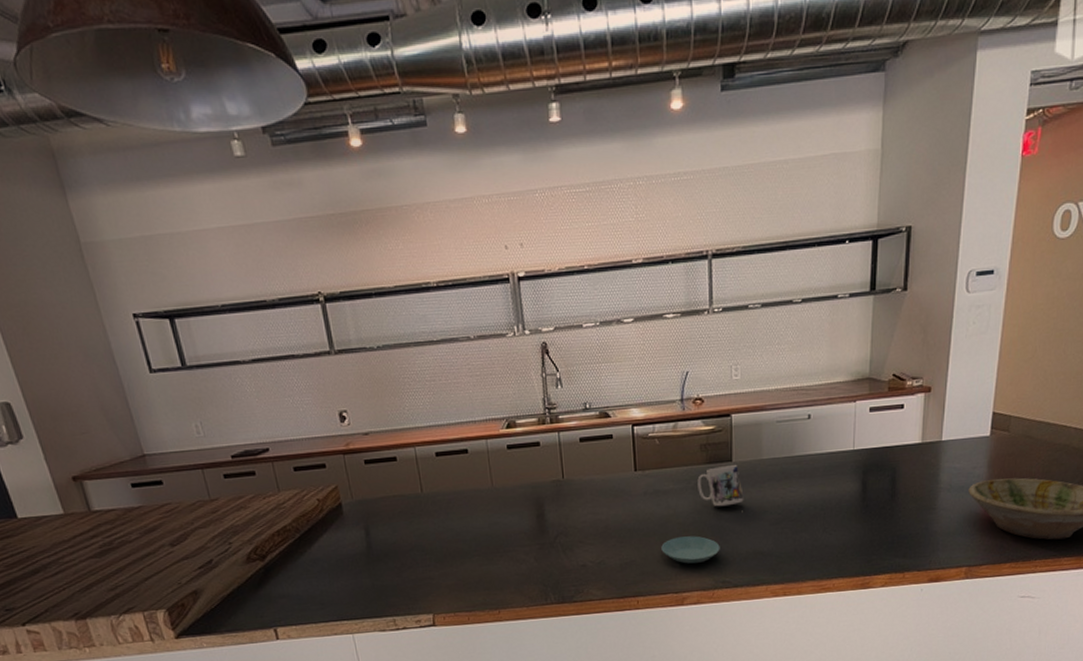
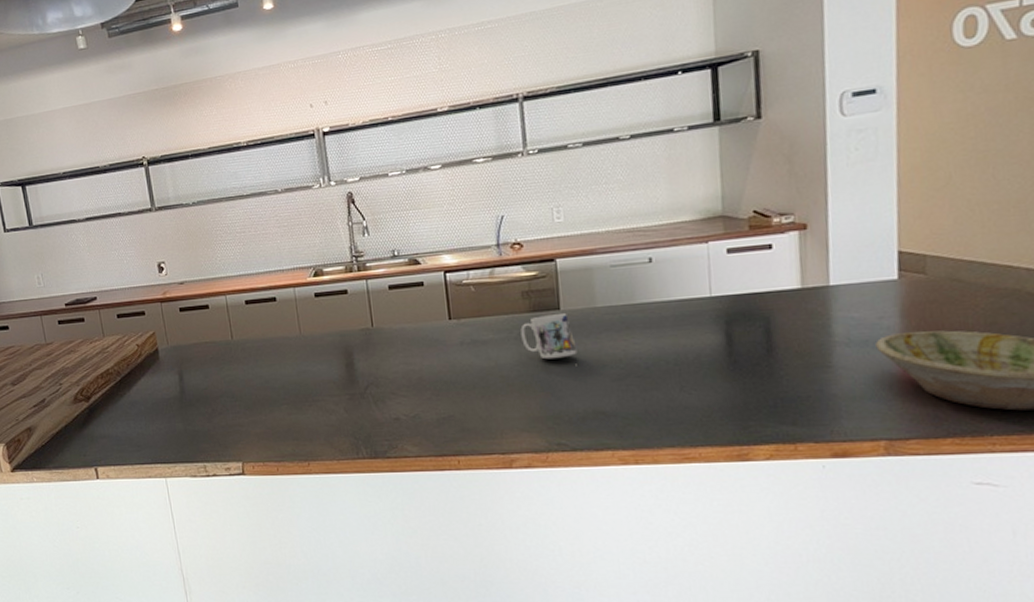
saucer: present [661,536,720,564] -> none [483,391,552,422]

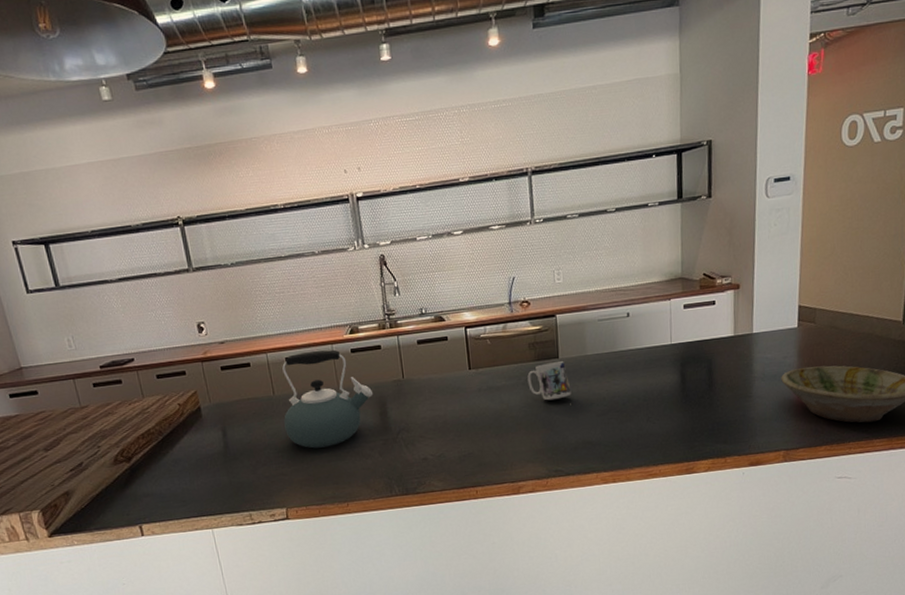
kettle: none [241,293,338,399] -> present [282,349,373,449]

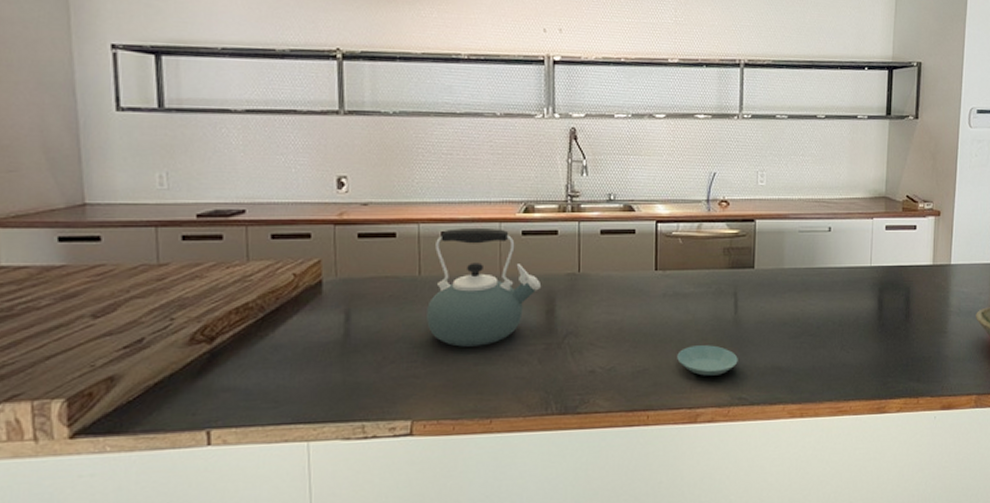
saucer: none [496,428,552,455] -> present [677,345,738,376]
mug: present [527,360,572,401] -> none [718,271,764,315]

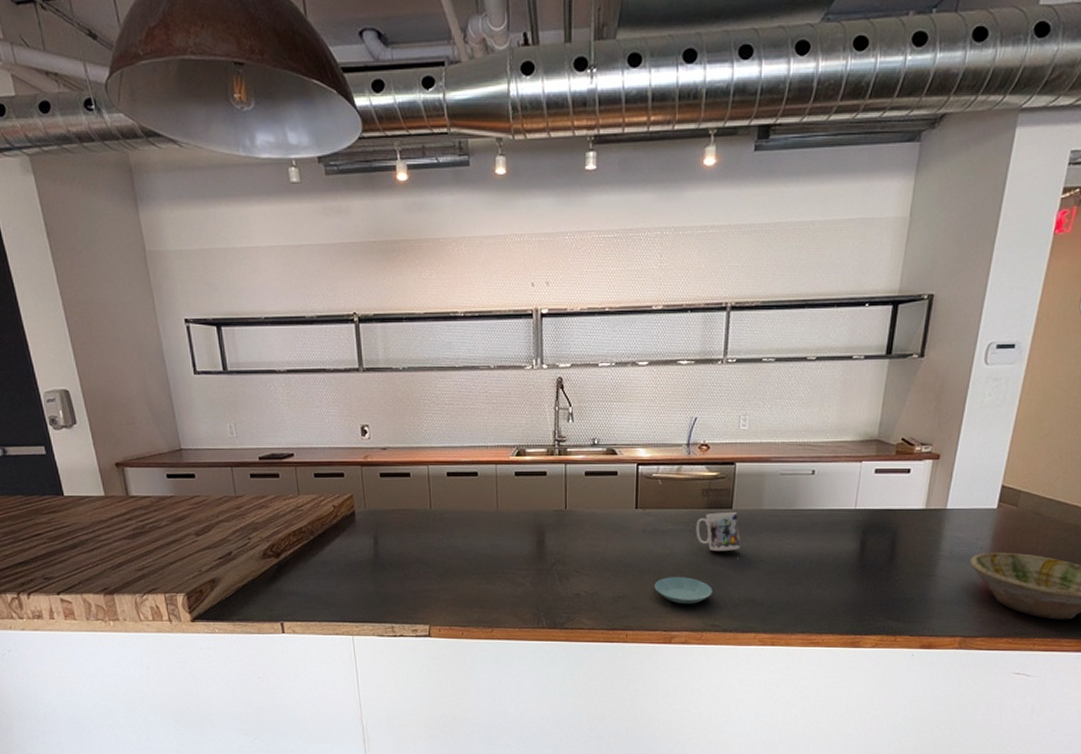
kettle: present [427,228,540,347] -> none [438,470,532,569]
mug: none [718,271,764,315] -> present [696,511,741,552]

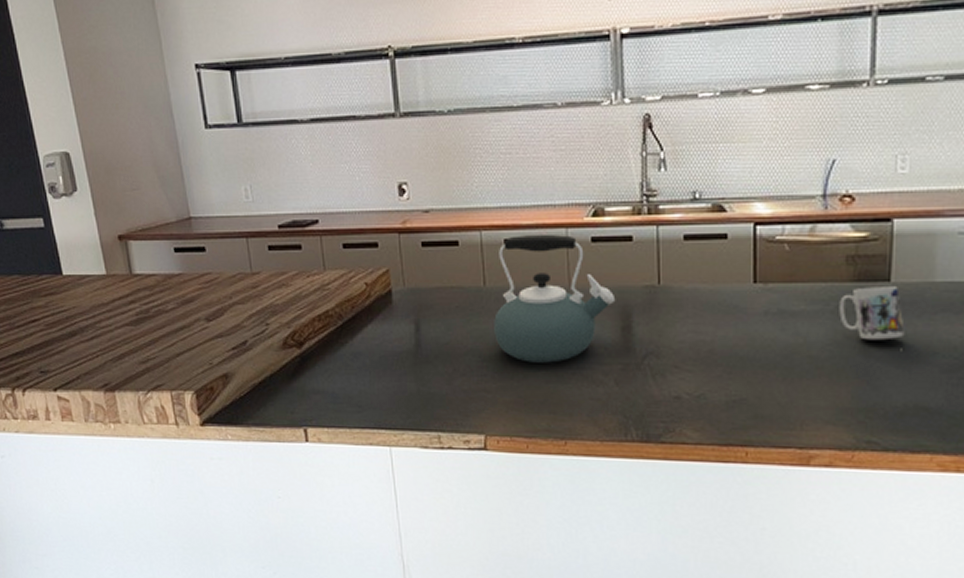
kettle: none [438,470,532,569] -> present [494,235,614,363]
saucer: present [654,577,713,604] -> none [783,375,866,412]

